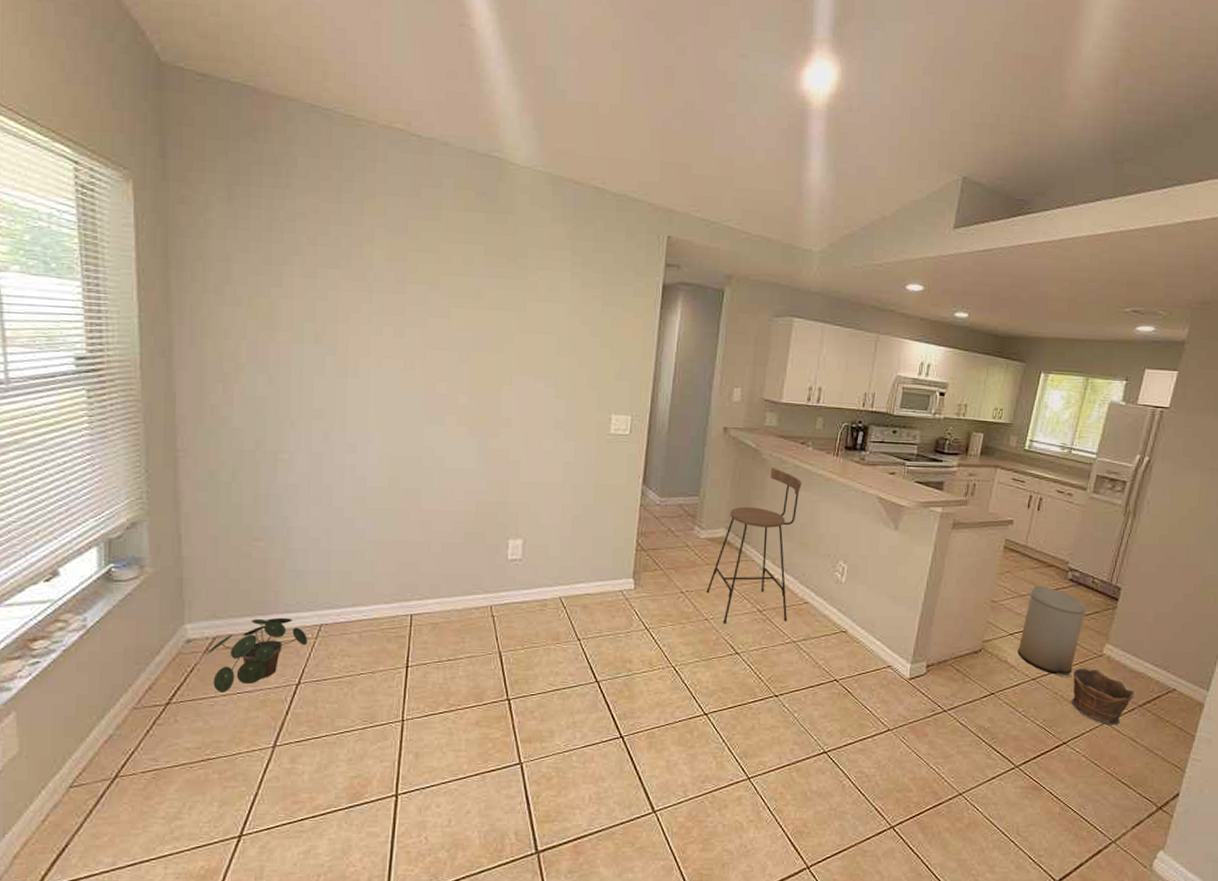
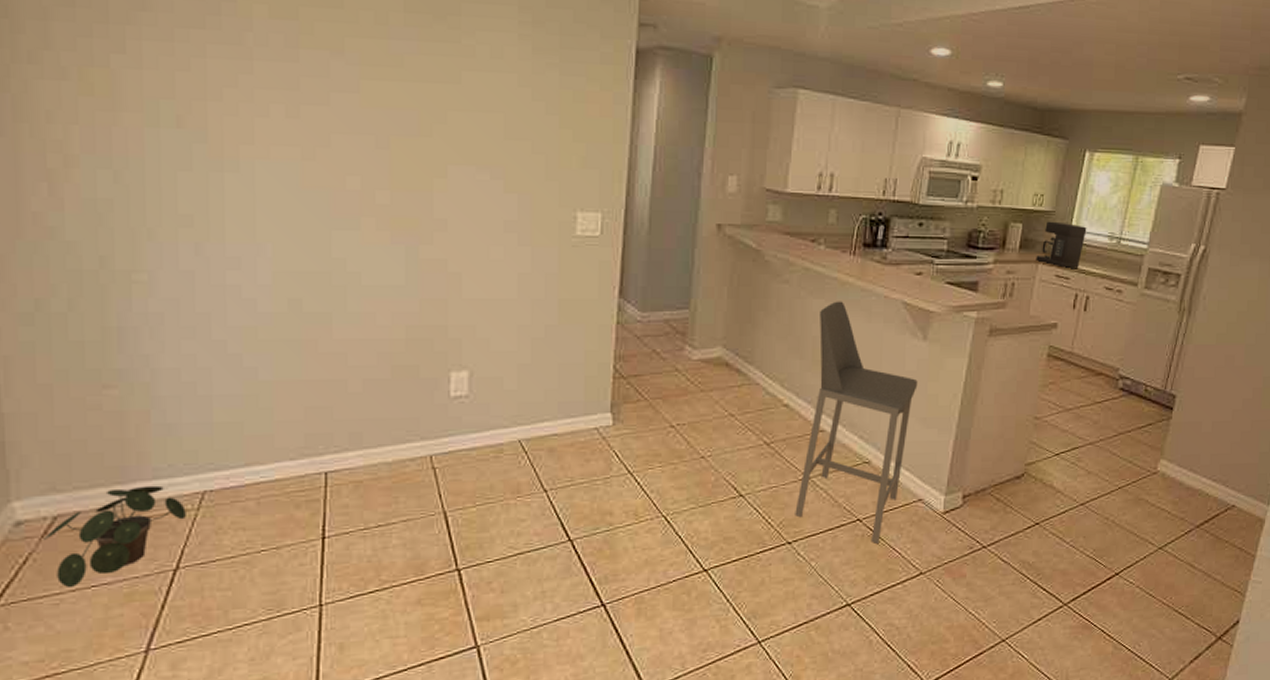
bar stool: present [706,468,802,625] -> none [701,271,813,462]
bar stool: none [782,494,889,701] -> present [795,301,918,543]
coffee maker: none [995,432,1041,474] -> present [1036,221,1087,269]
pedal bin: present [1017,585,1087,678] -> none [1064,396,1139,500]
clay pot: present [1071,668,1137,726] -> none [1123,488,1194,551]

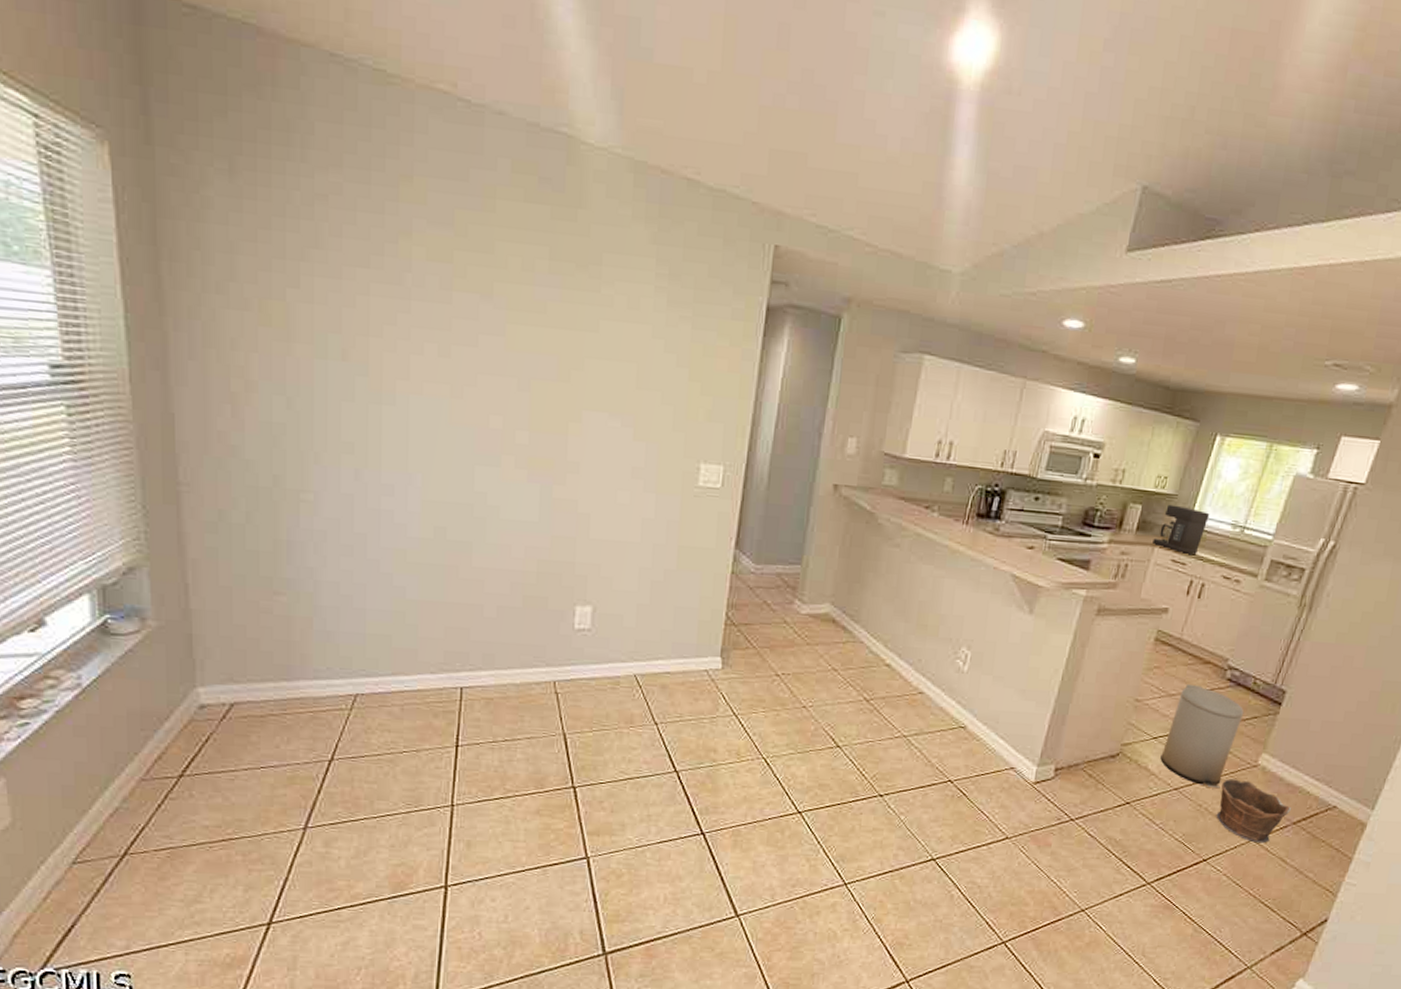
potted plant: present [43,485,186,589] -> none [222,684,341,767]
bar stool: present [795,301,918,543] -> none [888,568,1020,805]
pedal bin: none [1064,396,1139,500] -> present [1160,683,1244,789]
clay pot: none [1123,488,1194,551] -> present [1216,779,1292,843]

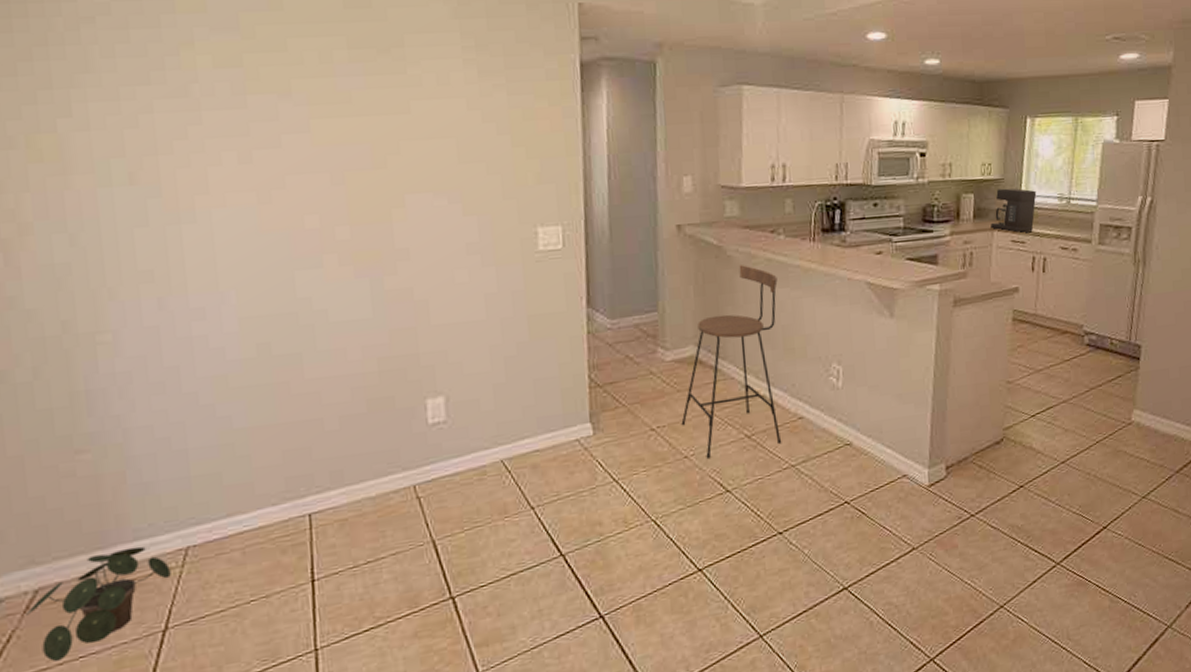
potted plant: none [222,684,341,767] -> present [26,546,171,662]
bar stool: none [805,535,923,714] -> present [681,265,782,460]
pedal bin: present [1160,683,1244,789] -> none [1042,356,1109,455]
clay pot: present [1216,779,1292,843] -> none [1104,439,1172,499]

